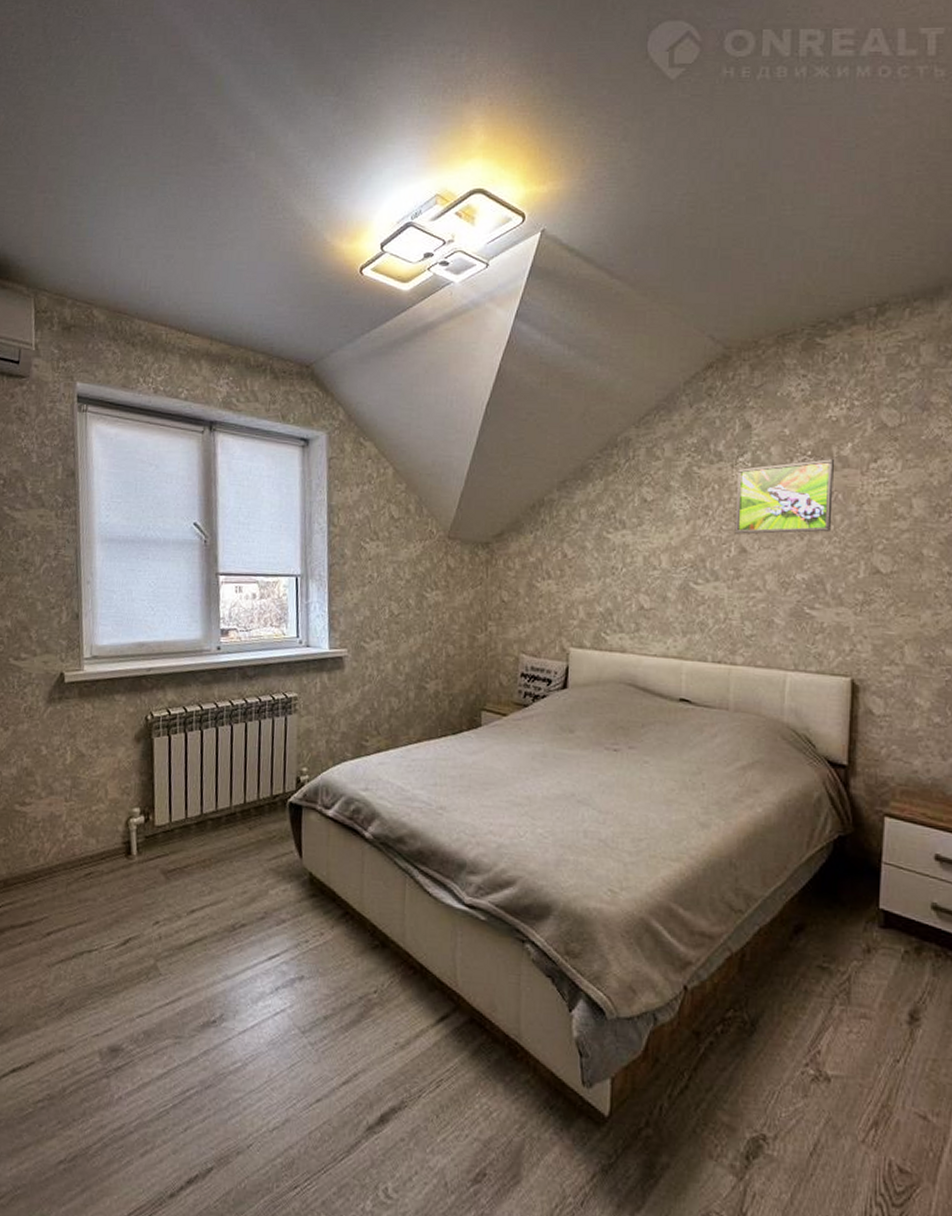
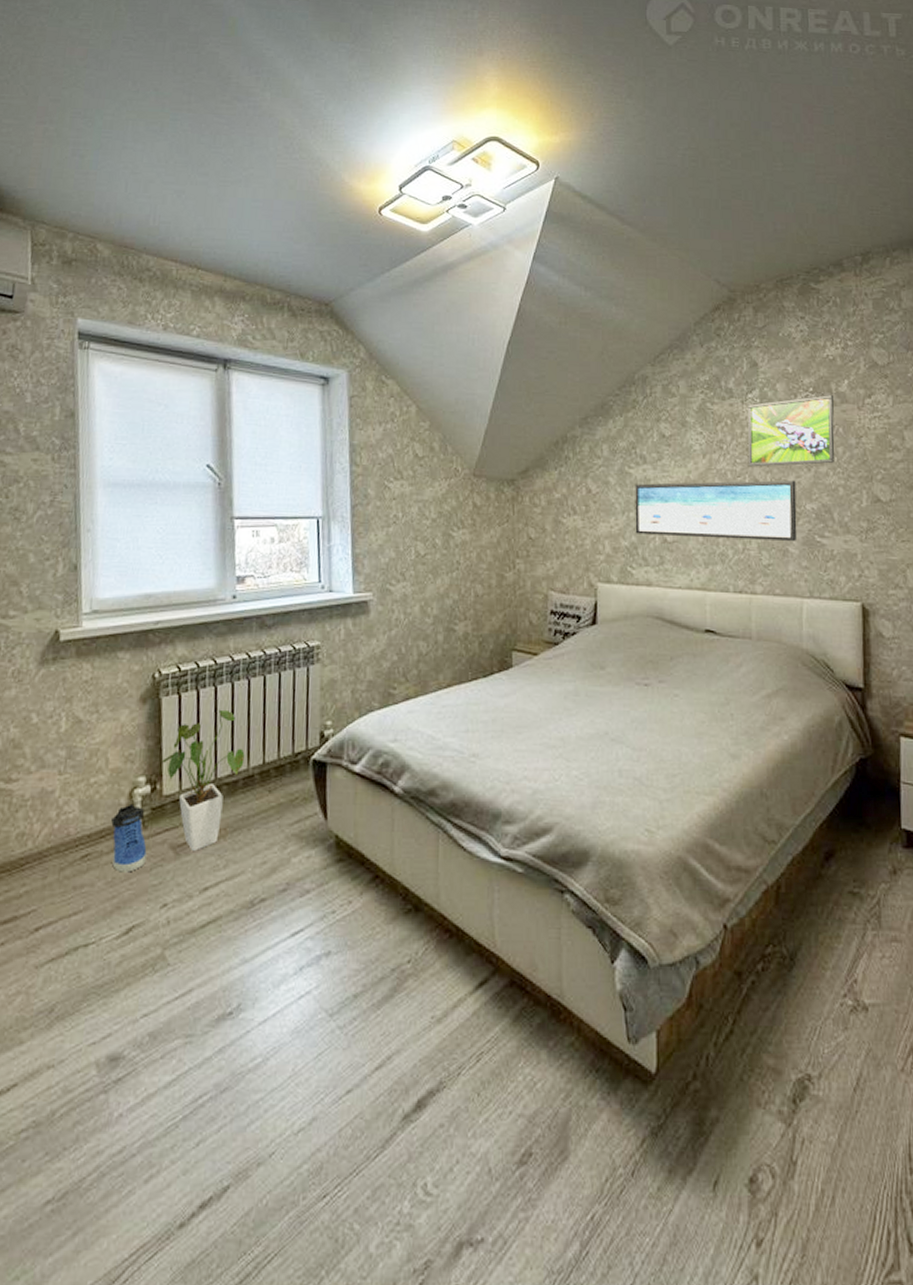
sneaker: none [109,831,141,892] -> present [110,803,147,873]
house plant: none [154,751,228,877] -> present [162,709,245,851]
wall art: none [611,548,786,612] -> present [635,480,797,541]

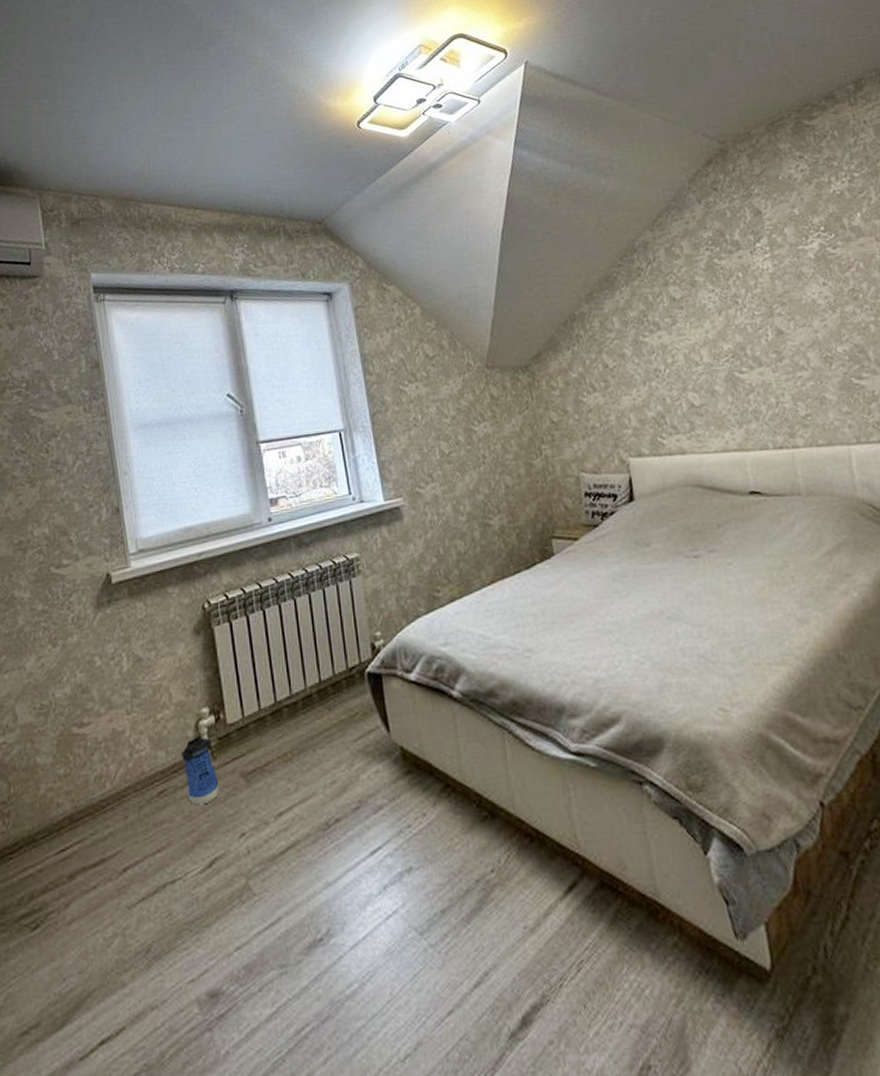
house plant: present [162,709,245,851] -> none [222,632,301,777]
wall art: present [635,480,797,541] -> none [652,324,832,403]
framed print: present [747,394,835,467] -> none [757,230,860,317]

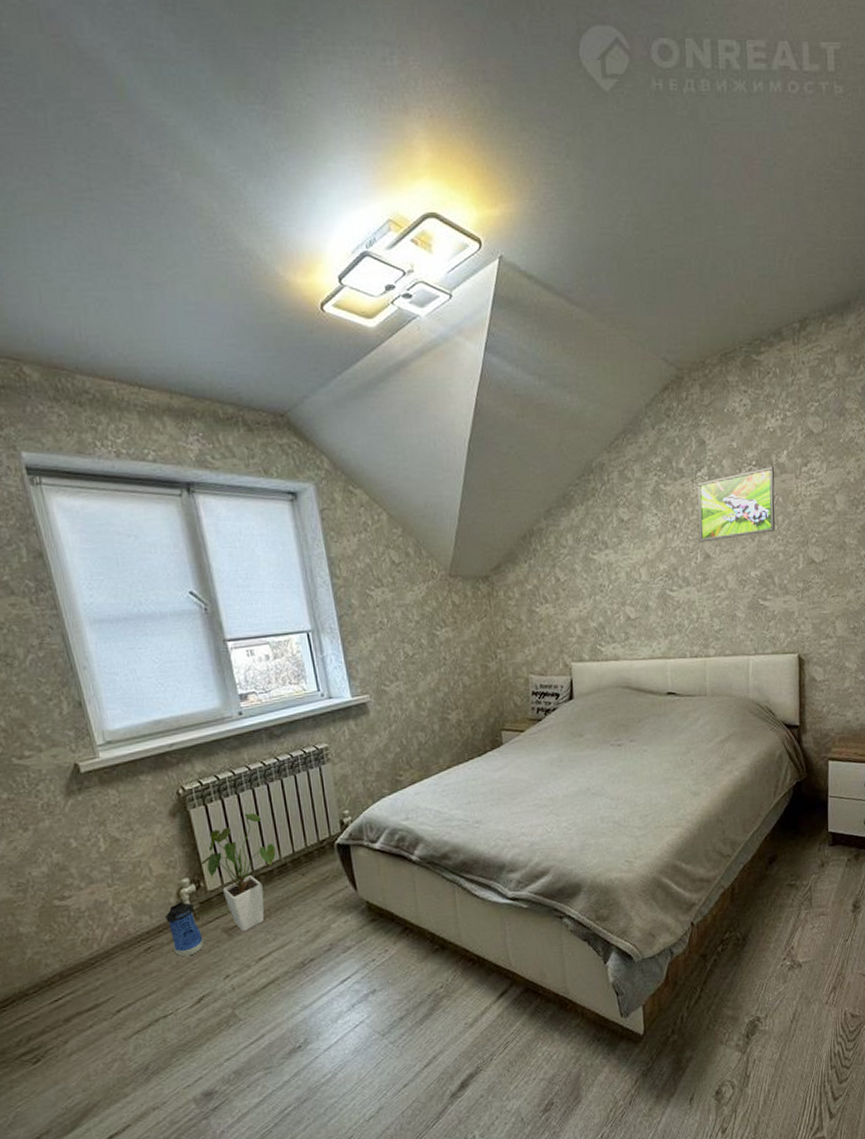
house plant: none [222,632,301,777] -> present [201,812,276,931]
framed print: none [757,230,860,317] -> present [697,465,775,542]

